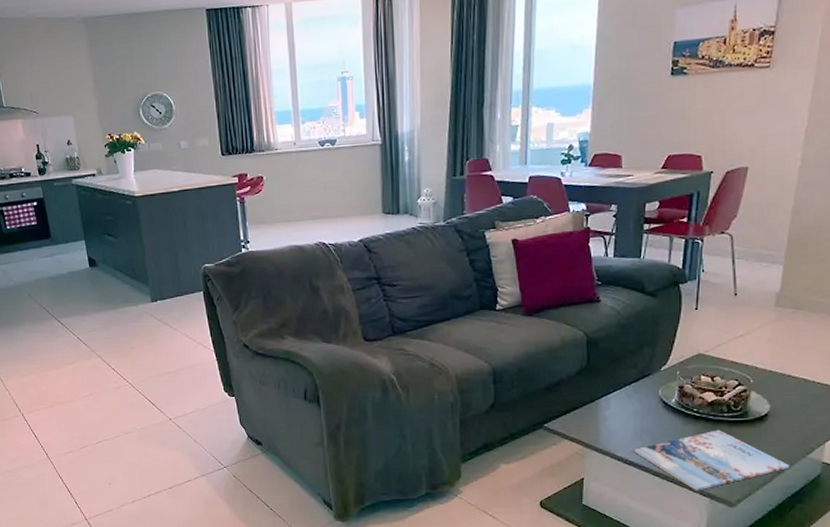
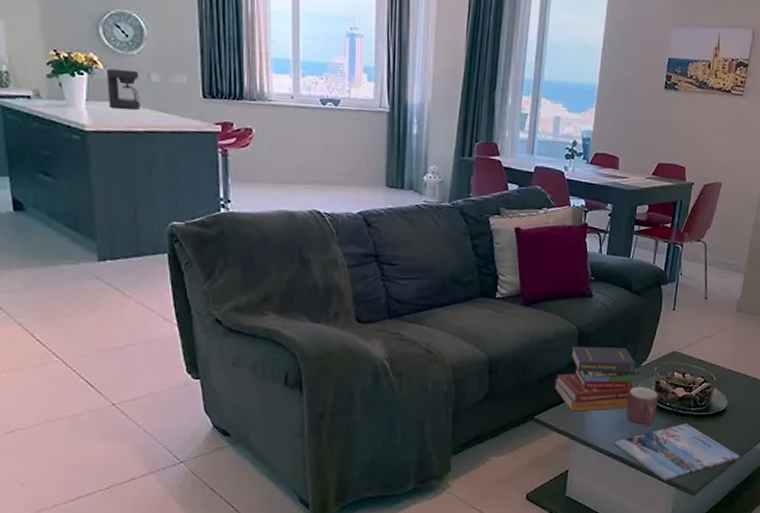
coffee maker: none [147,140,175,175] -> present [107,68,141,110]
books: none [563,352,659,420] -> present [554,346,640,412]
mug: none [645,392,684,434] -> present [626,387,659,427]

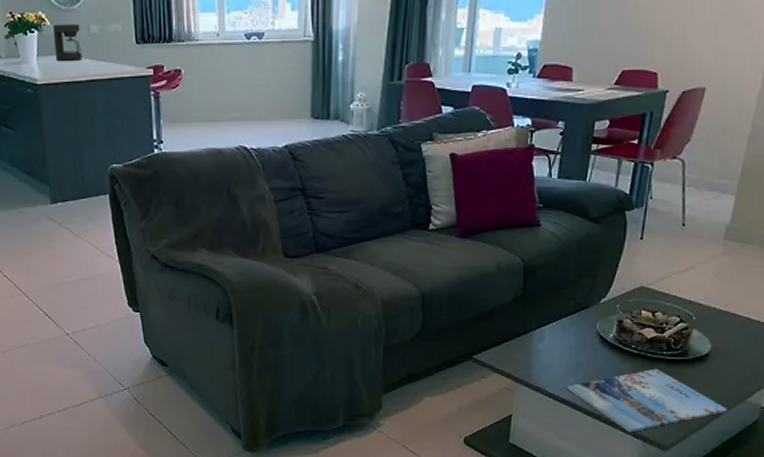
books: present [554,346,640,412] -> none [496,281,598,352]
mug: present [626,387,659,427] -> none [580,326,622,372]

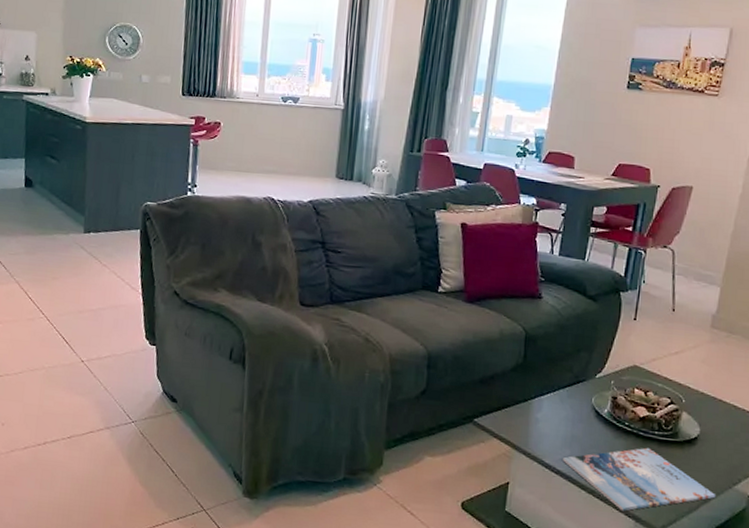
coffee maker: present [53,23,82,61] -> none [106,70,133,105]

